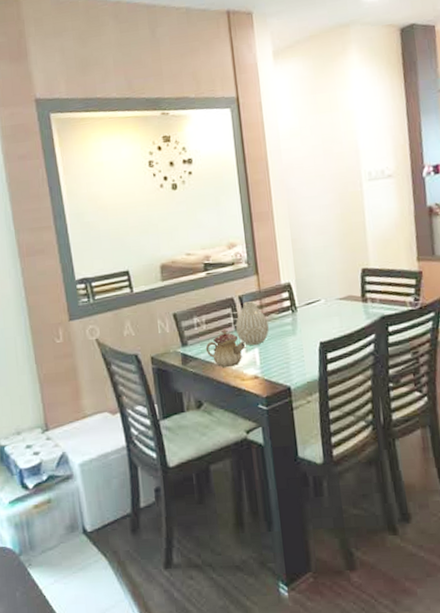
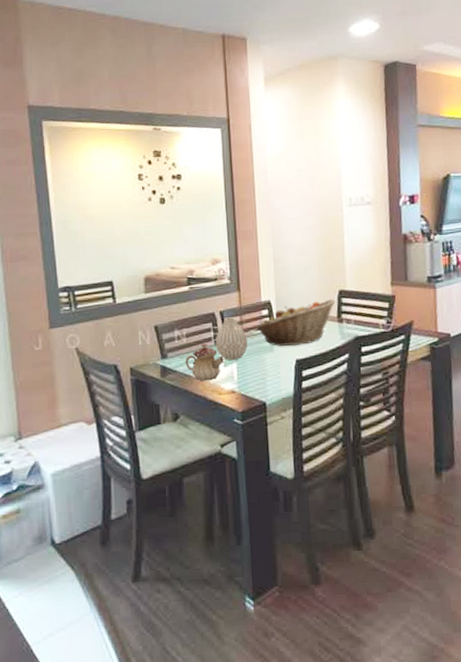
fruit basket: none [276,278,359,329] -> present [255,299,336,346]

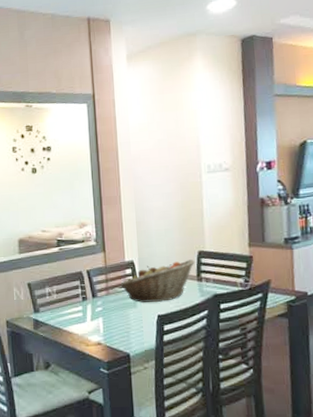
teapot: present [185,343,224,381] -> none [55,299,91,334]
vase: present [215,317,249,360] -> none [82,276,113,315]

